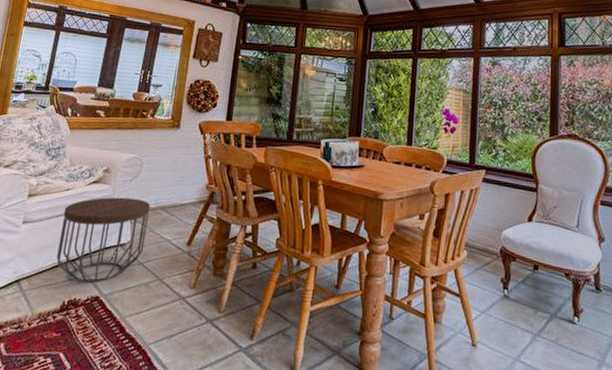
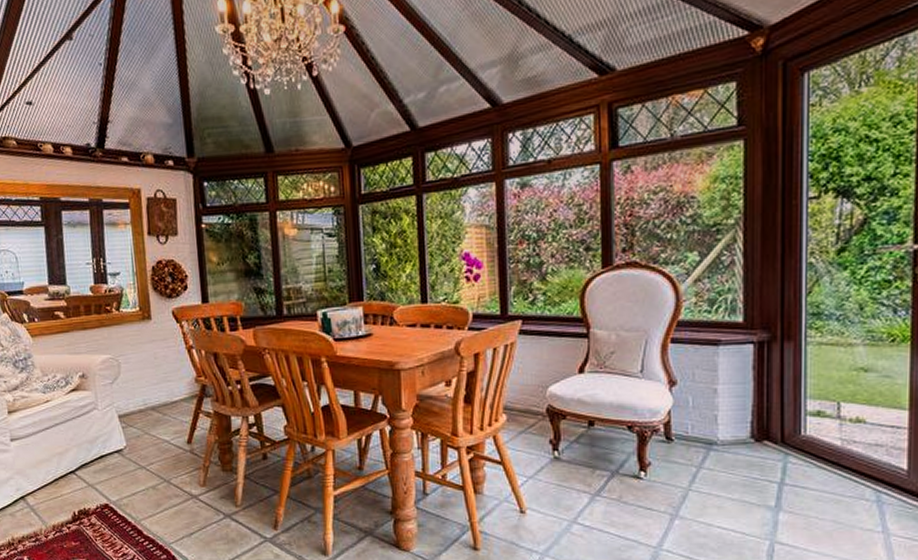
side table: present [56,197,151,283] -> none [49,402,143,492]

